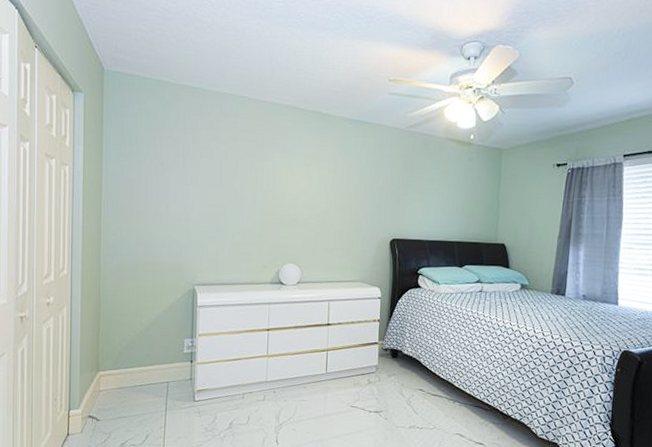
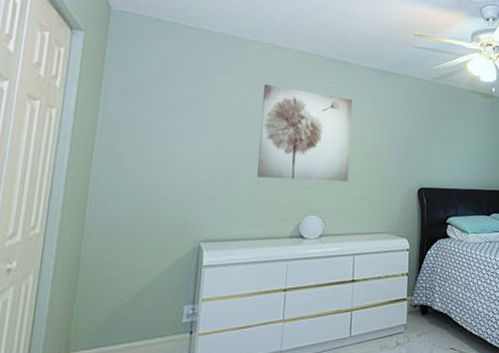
wall art: none [240,138,327,232] -> present [257,84,353,182]

